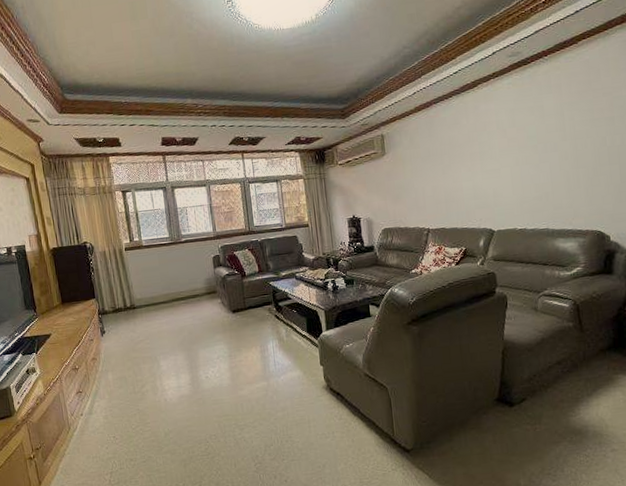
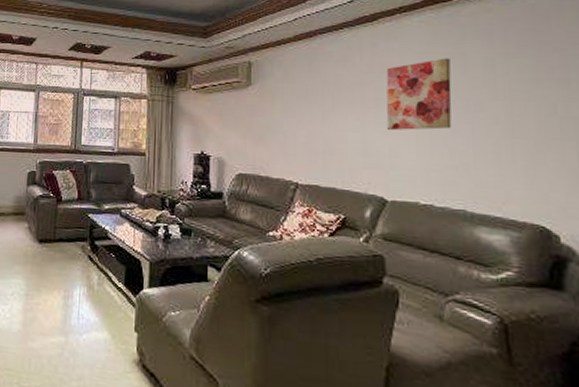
wall art: none [486,111,536,176] -> present [386,58,452,131]

